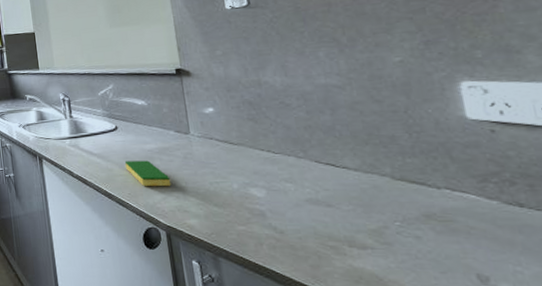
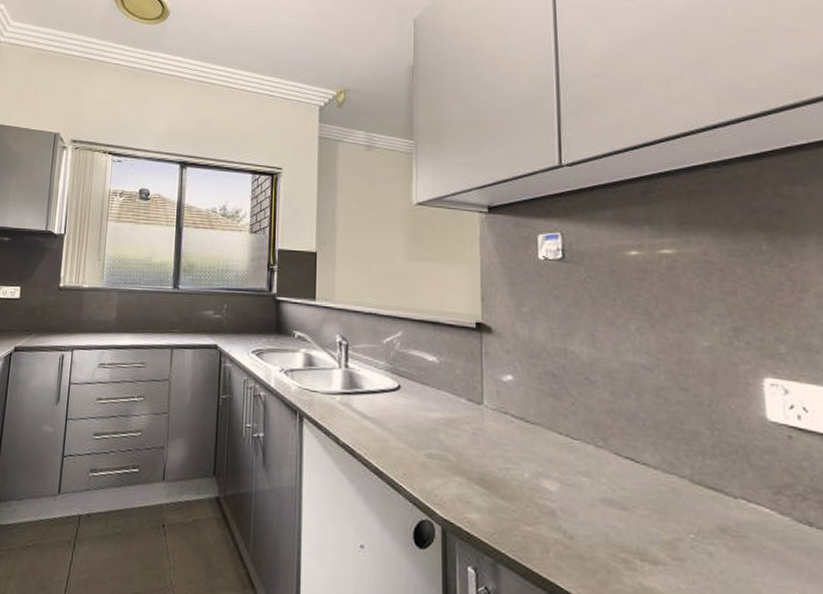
dish sponge: present [124,160,172,187] -> none [403,431,455,469]

